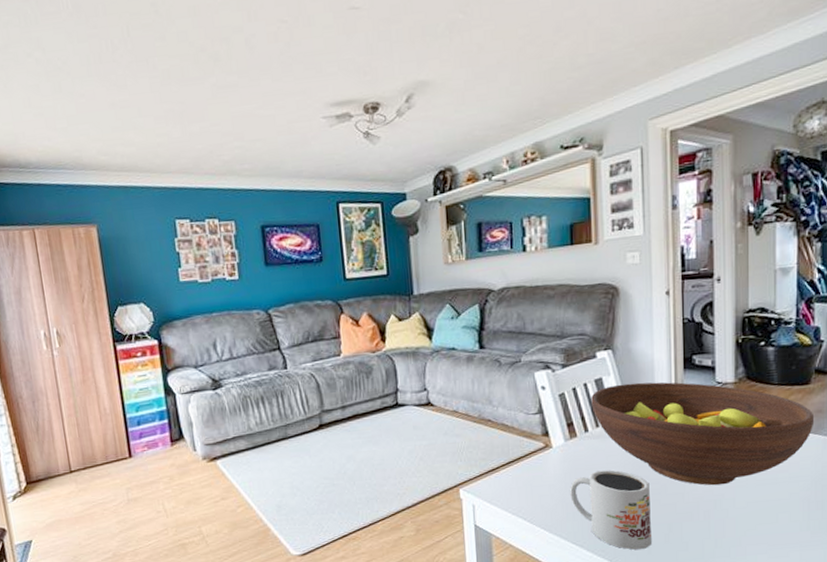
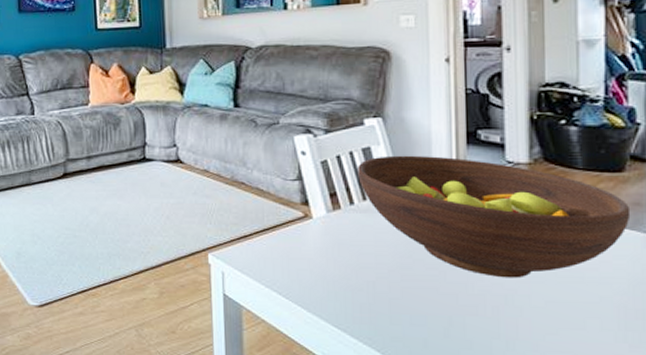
mug: present [570,470,651,550] -> none [332,248,428,342]

